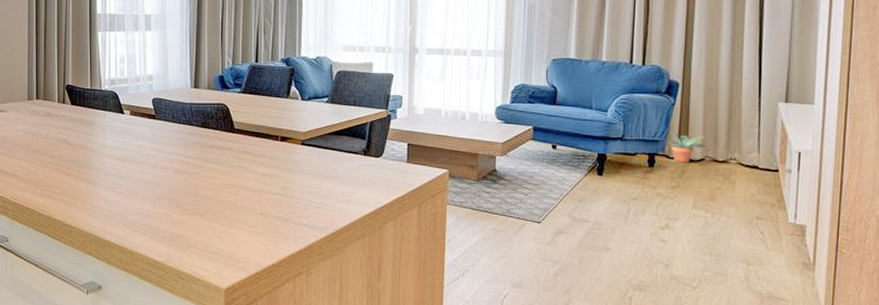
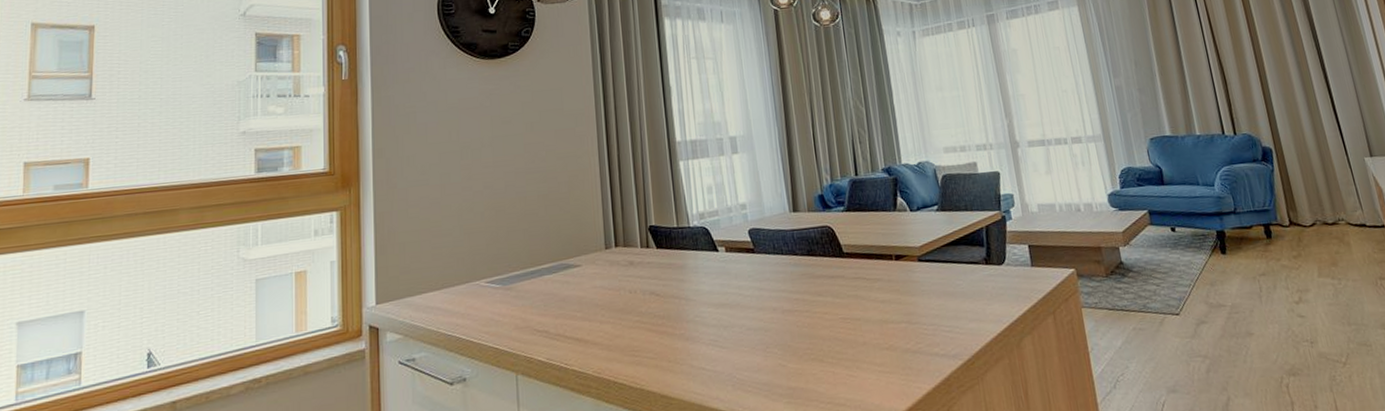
potted plant: present [665,131,709,162] -> none [1274,198,1315,230]

